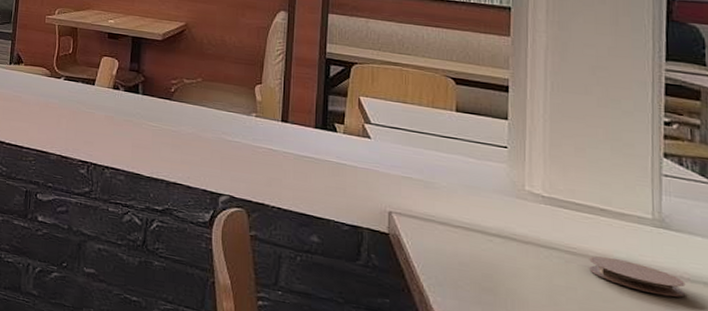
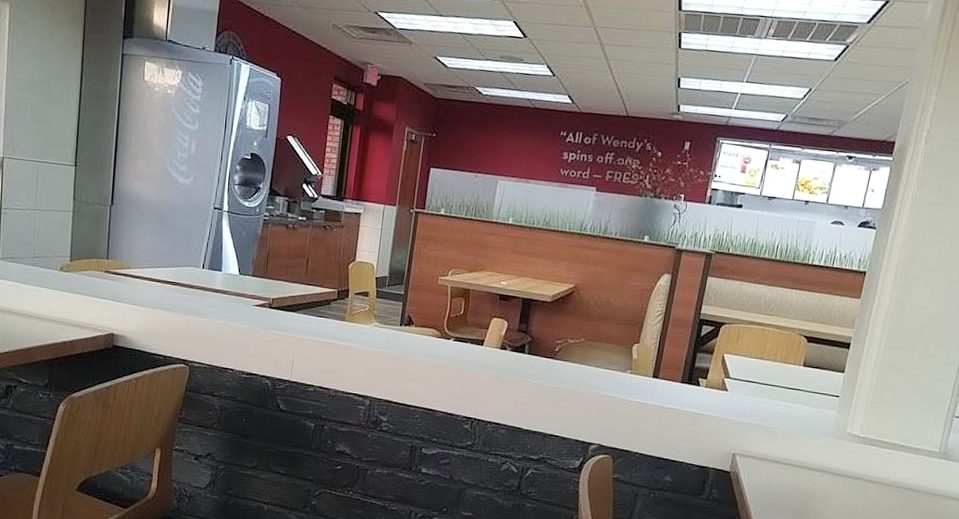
coaster: present [588,256,686,297] -> none [881,483,951,512]

